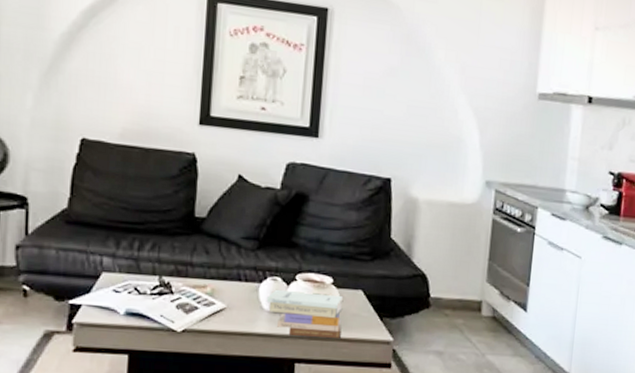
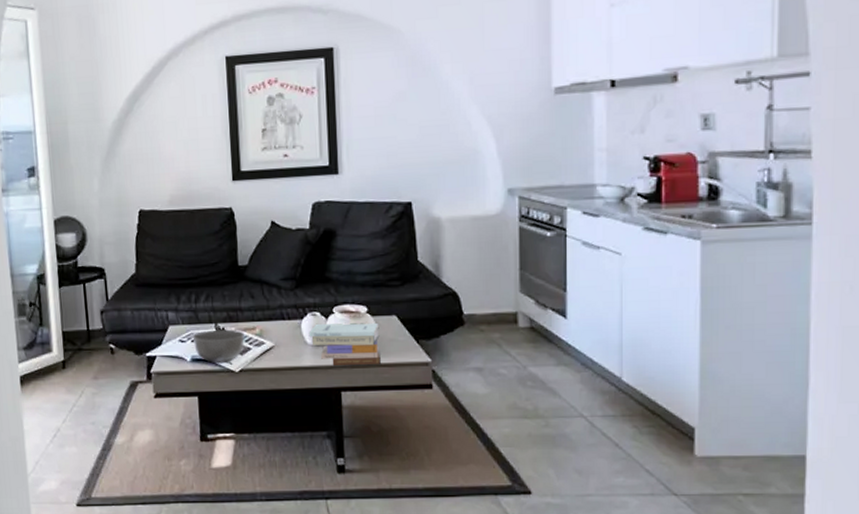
bowl: none [130,283,192,321] -> present [192,329,244,364]

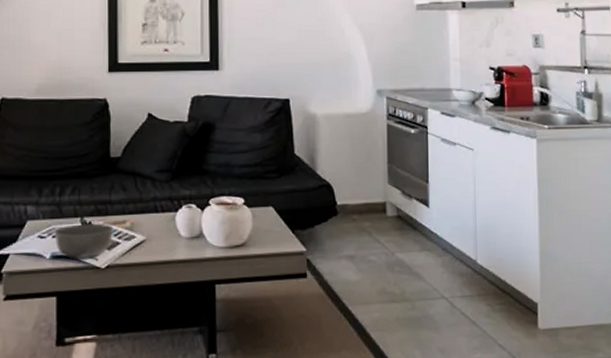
books: present [308,322,381,365] -> none [183,214,256,258]

